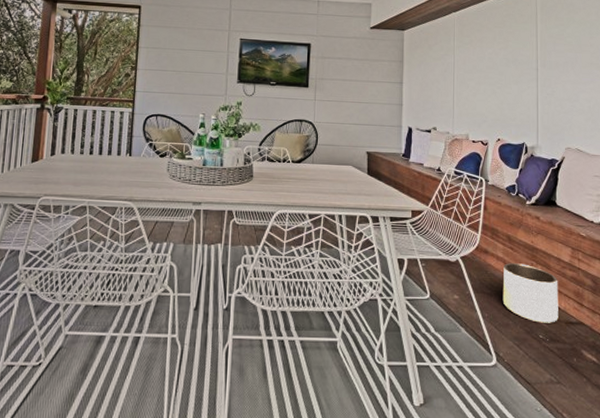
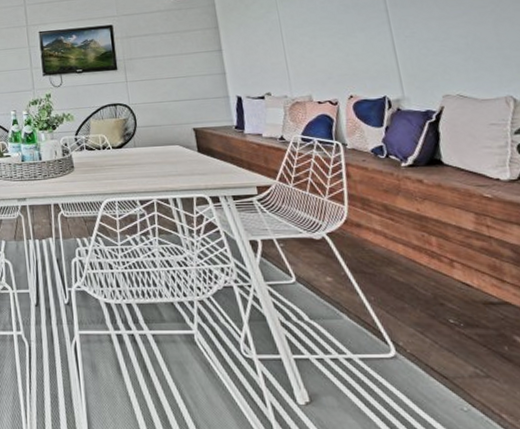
planter: present [502,263,558,323] -> none [384,236,472,305]

